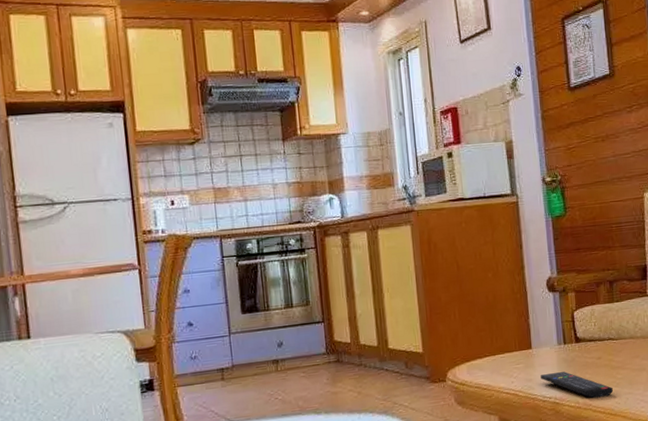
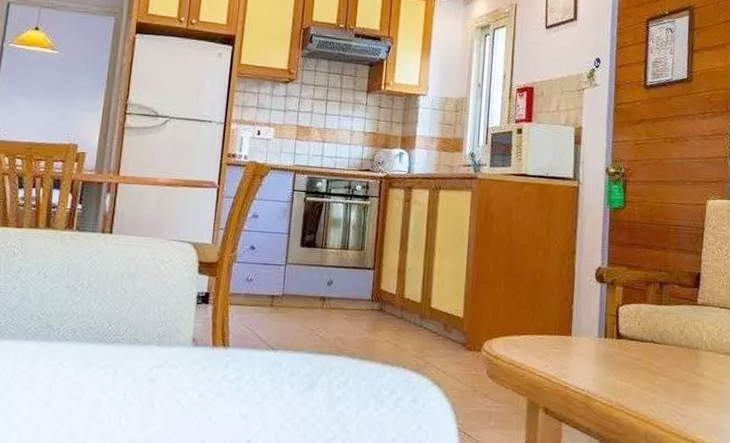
remote control: present [541,371,613,399] -> none [576,364,649,401]

